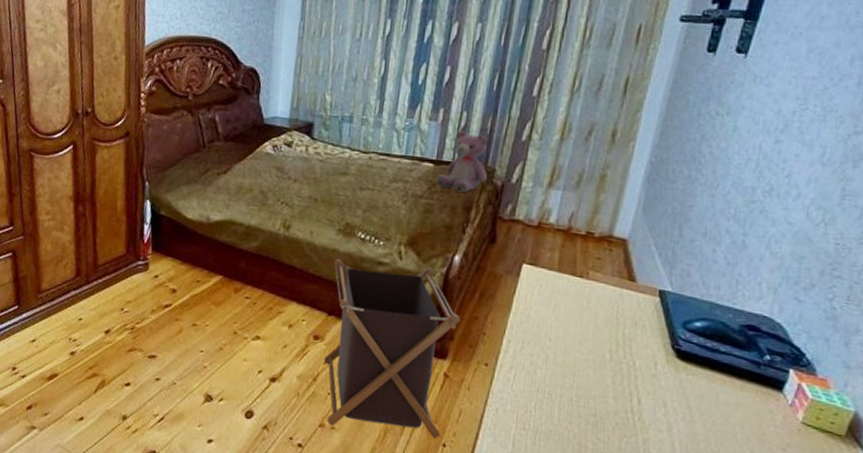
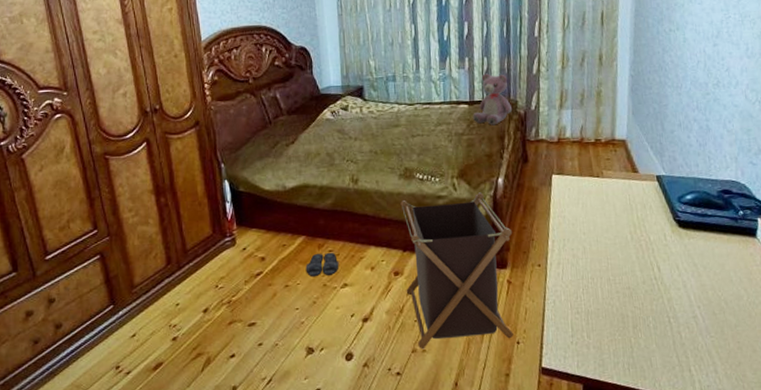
slippers: none [217,297,255,324] -> present [305,252,339,276]

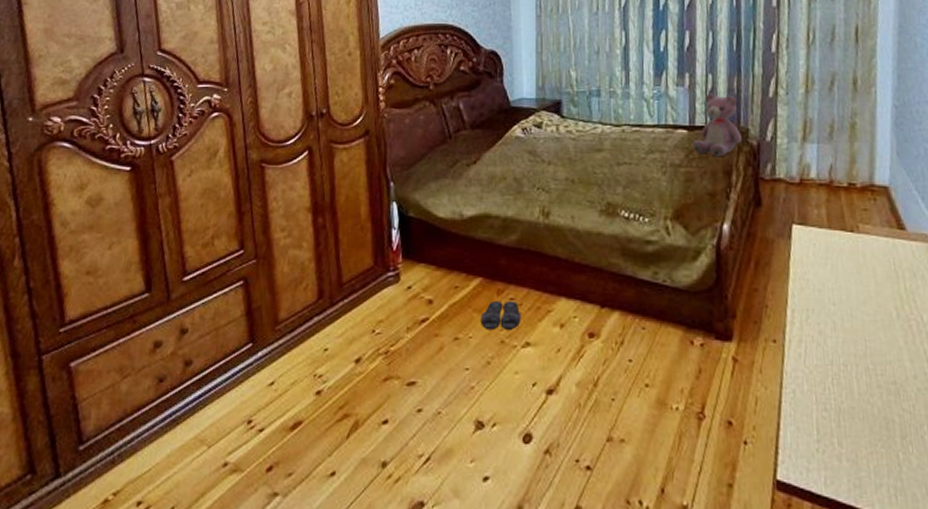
laundry basket: present [400,192,514,349] -> none [600,240,741,437]

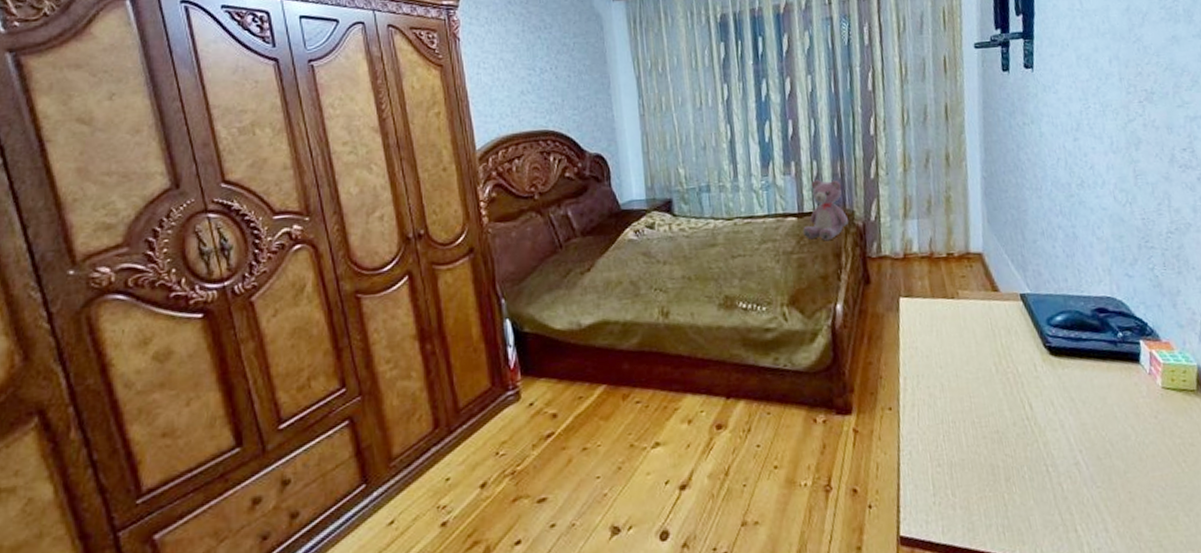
slippers: present [480,300,521,330] -> none [607,403,649,435]

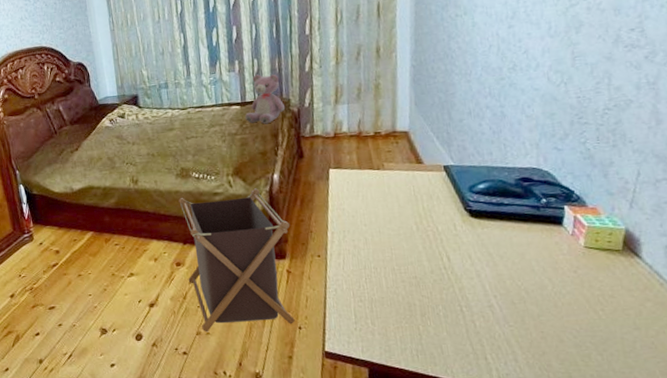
laundry basket: none [721,322,864,520] -> present [178,188,295,331]

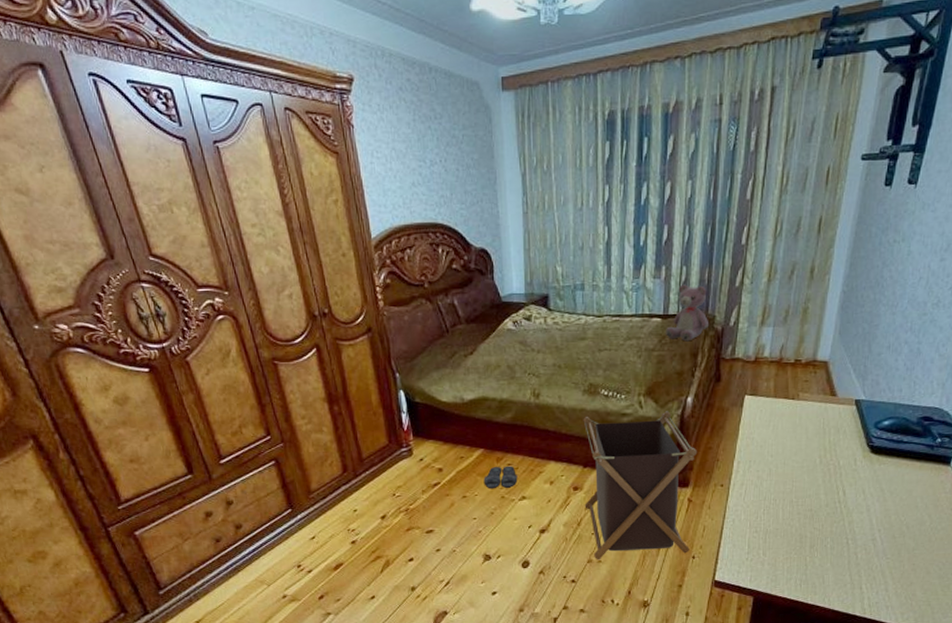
slippers: none [95,245,125,267] -> present [483,465,518,488]

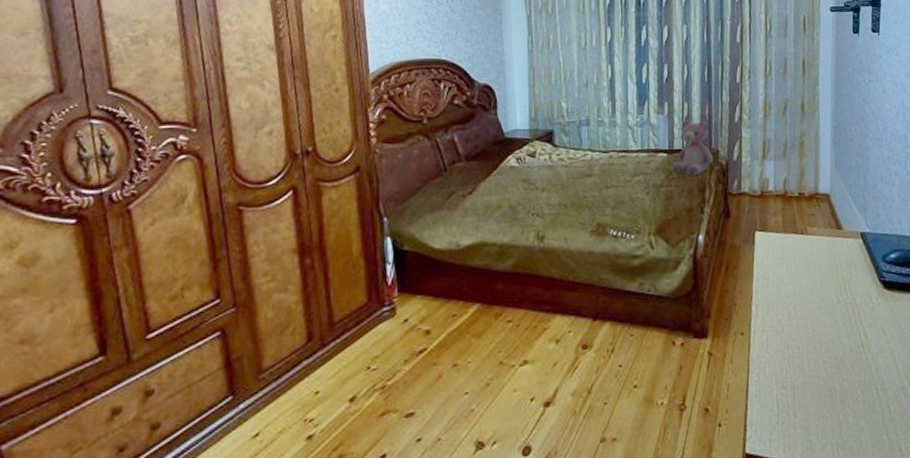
slippers: present [483,465,518,488] -> none [479,322,519,353]
laundry basket: present [583,411,698,559] -> none [591,251,715,437]

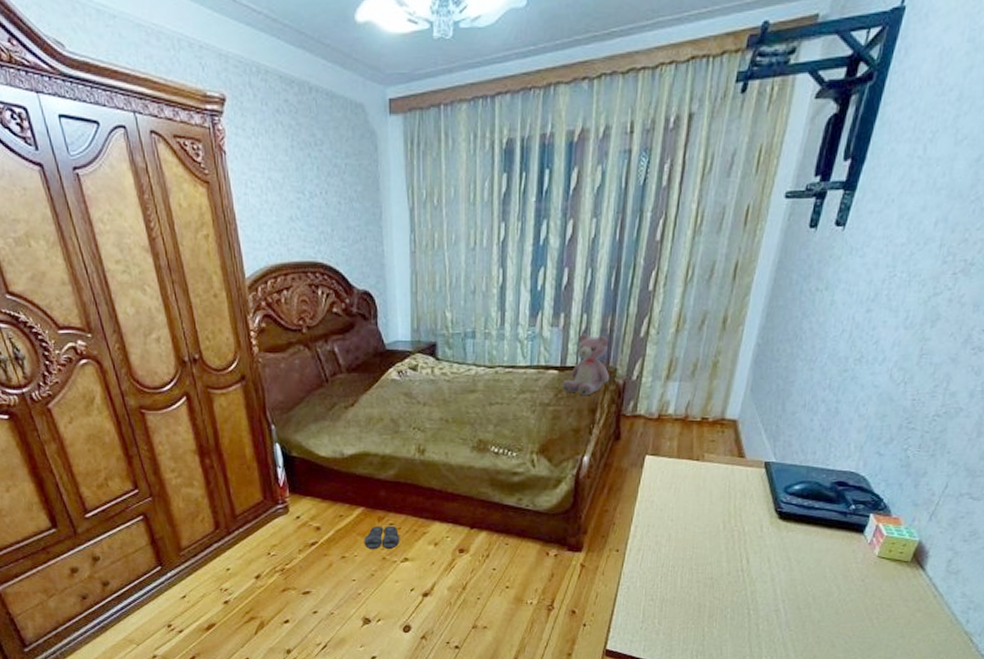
slippers: none [479,322,519,353] -> present [364,525,400,549]

